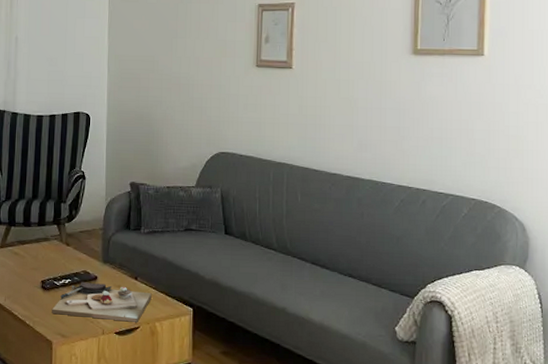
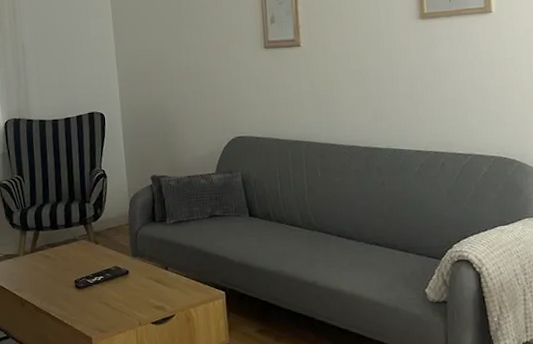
decorative tray: present [51,282,152,322] -> none [87,277,184,311]

